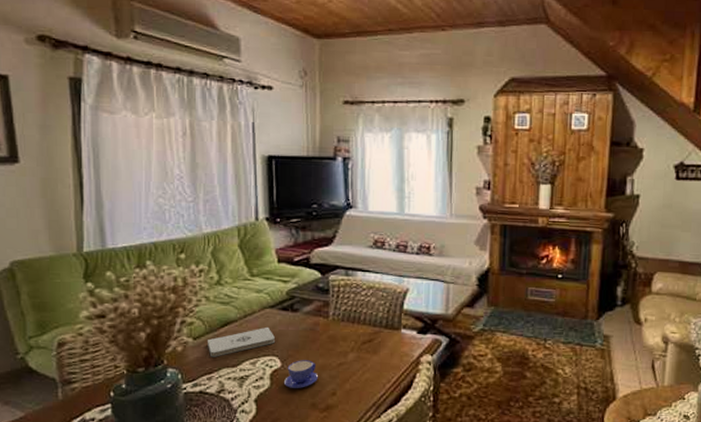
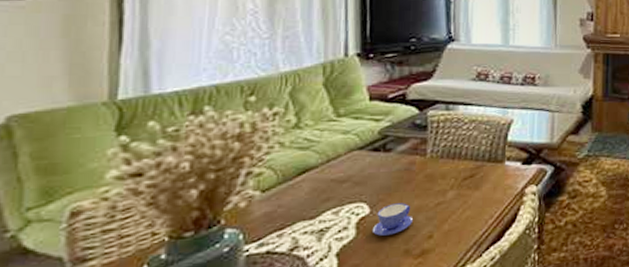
notepad: present [207,326,275,357] -> none [278,170,363,211]

